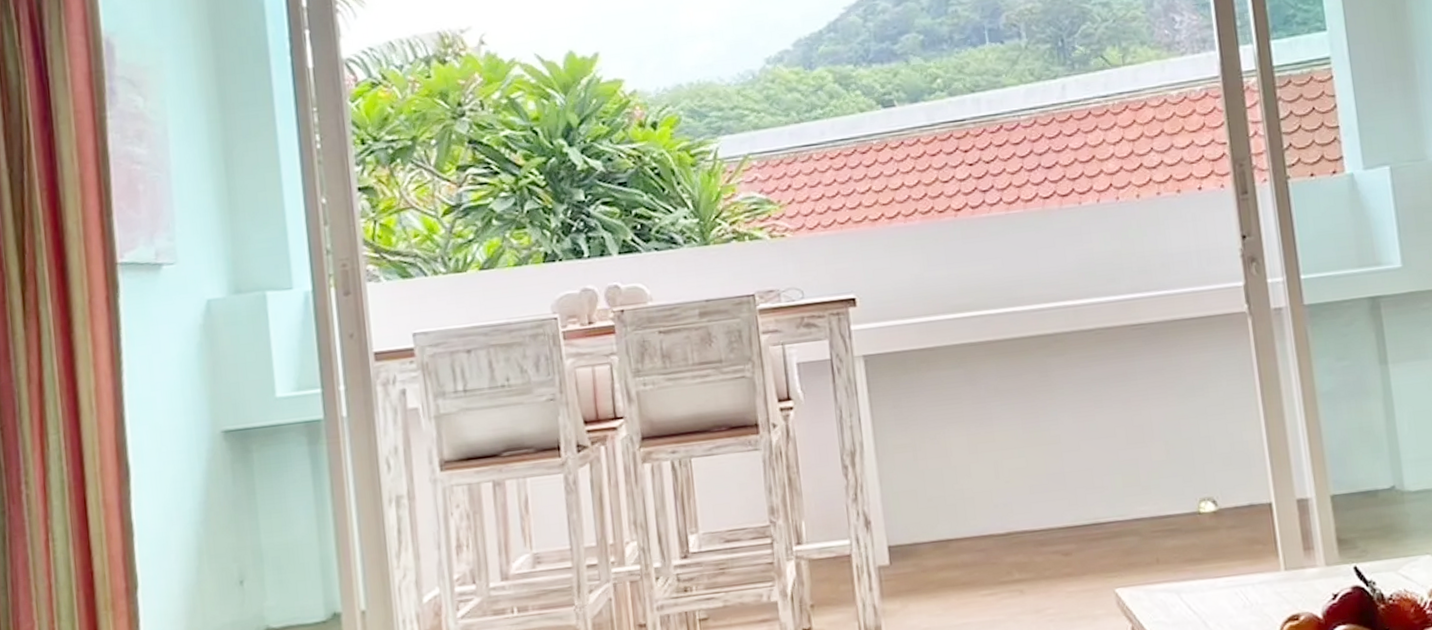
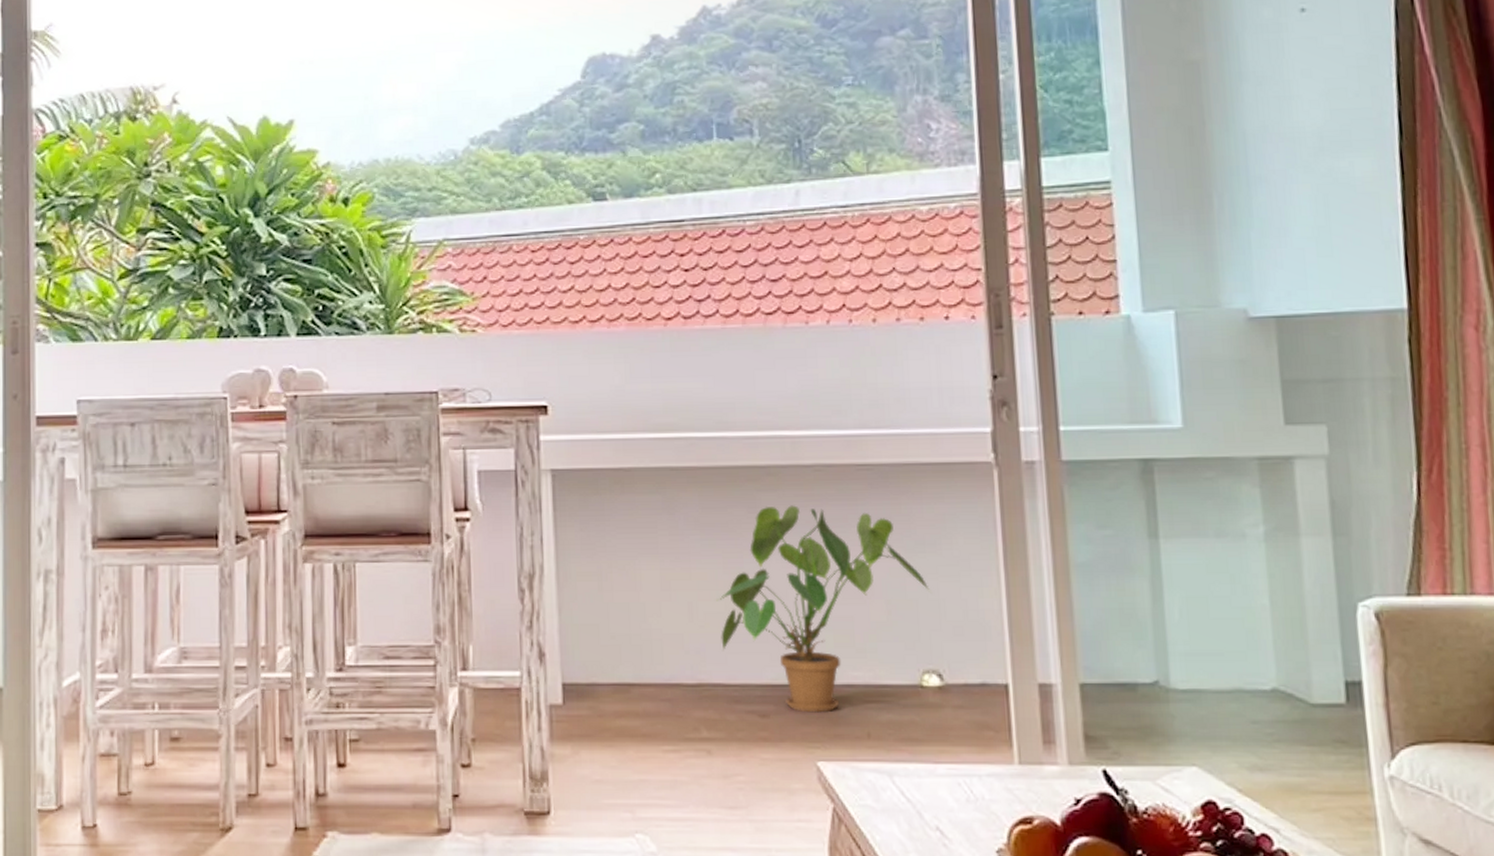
house plant: none [1018,366,1201,547] -> present [716,505,930,713]

